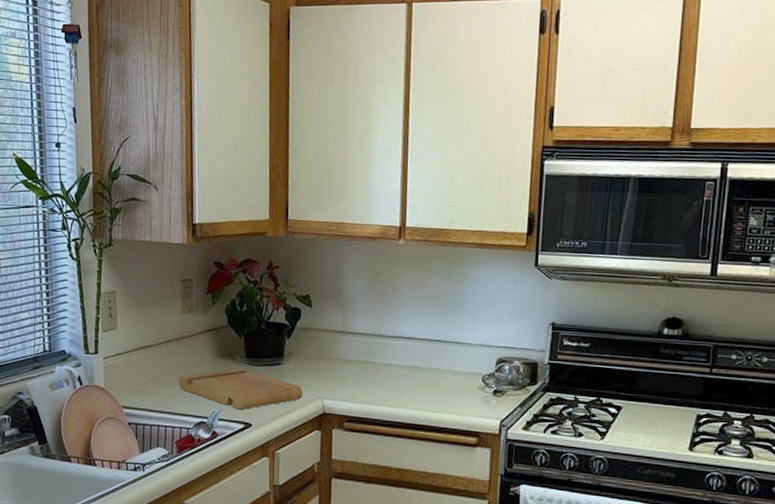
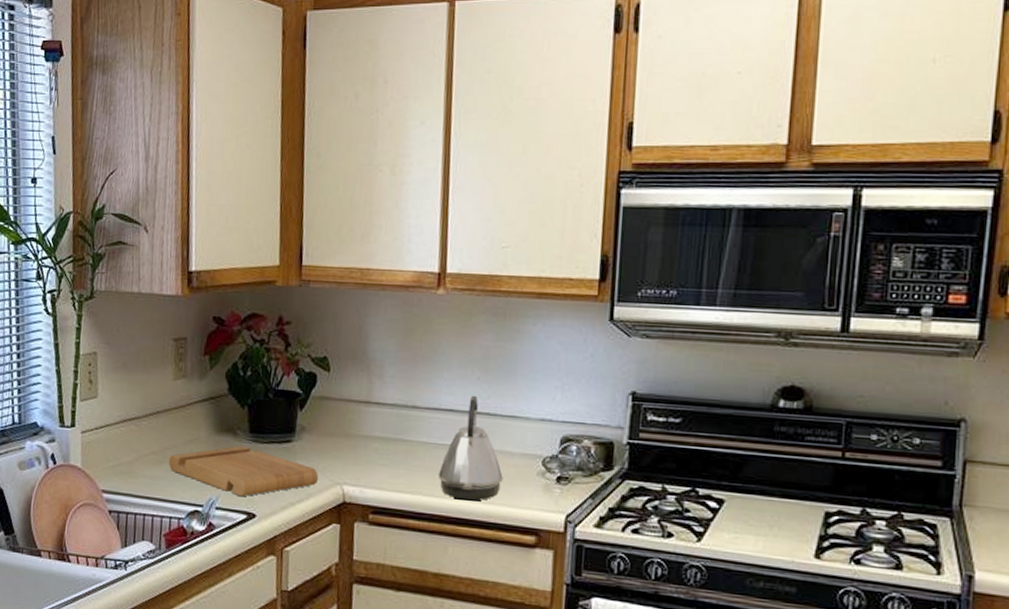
kettle: none [399,325,451,411] -> present [437,395,503,501]

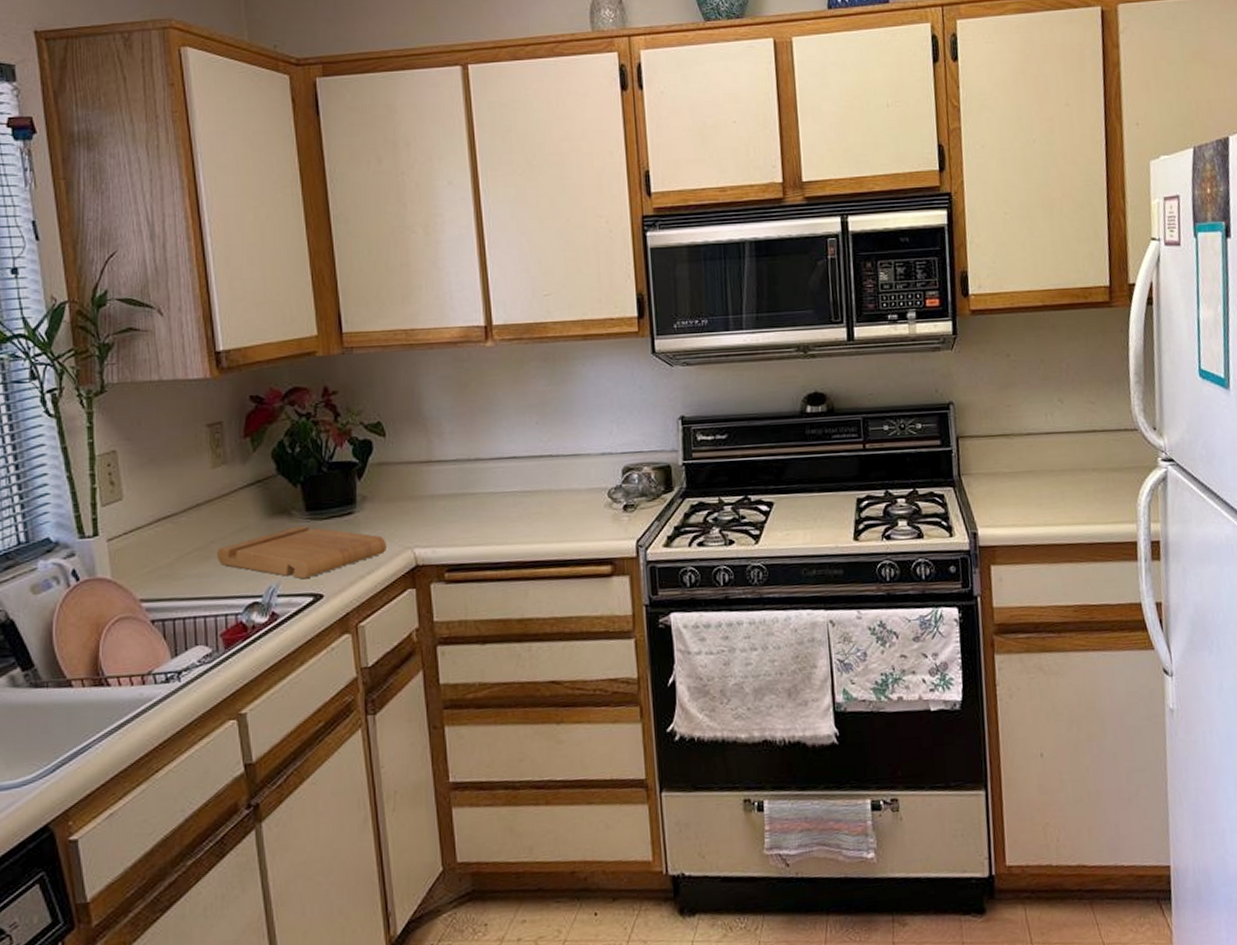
kettle: present [437,395,503,501] -> none [509,439,573,543]

